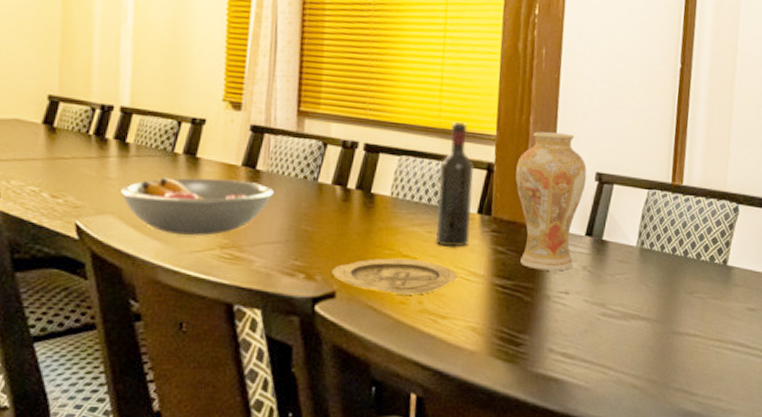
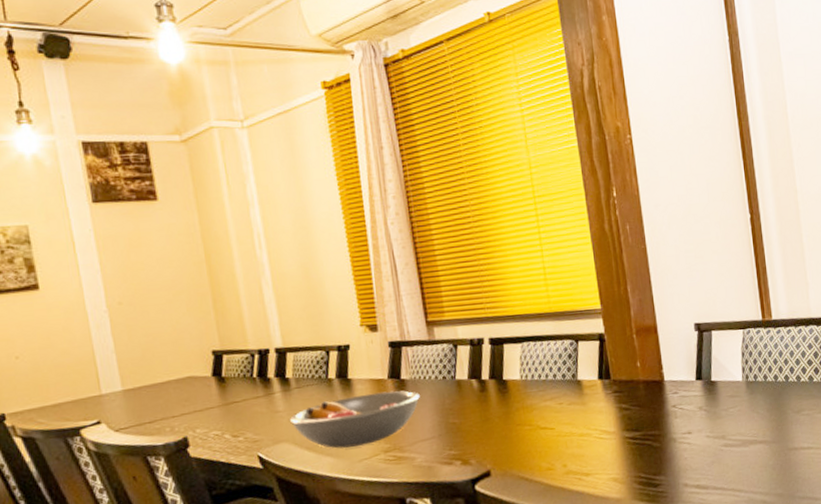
plate: present [332,258,458,295] -> none [483,429,593,464]
wine bottle: present [436,121,474,247] -> none [558,303,596,414]
vase: present [515,131,587,271] -> none [624,294,691,418]

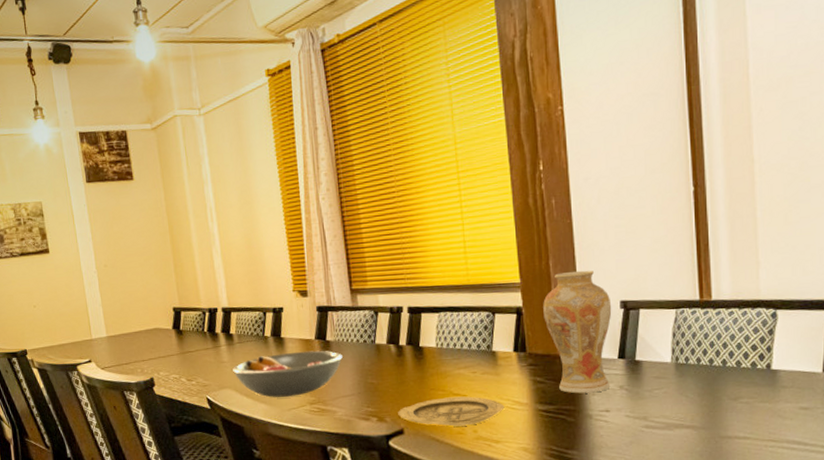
plate: none [483,429,593,464] -> present [398,396,505,427]
vase: none [624,294,691,418] -> present [543,270,612,394]

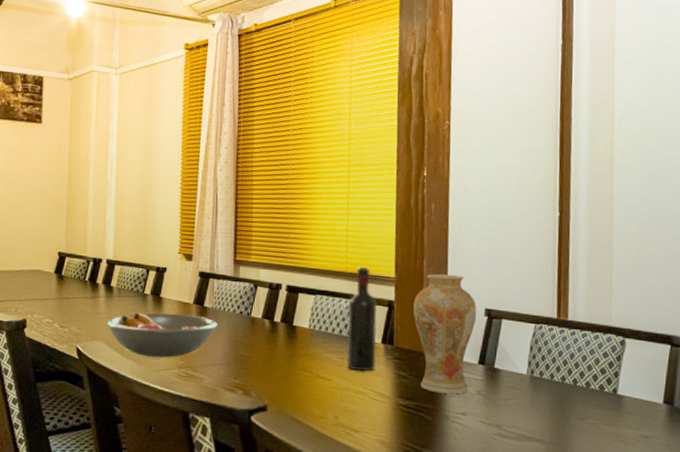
plate: present [398,396,505,427] -> none [263,379,367,411]
wine bottle: none [474,276,510,383] -> present [347,266,377,372]

